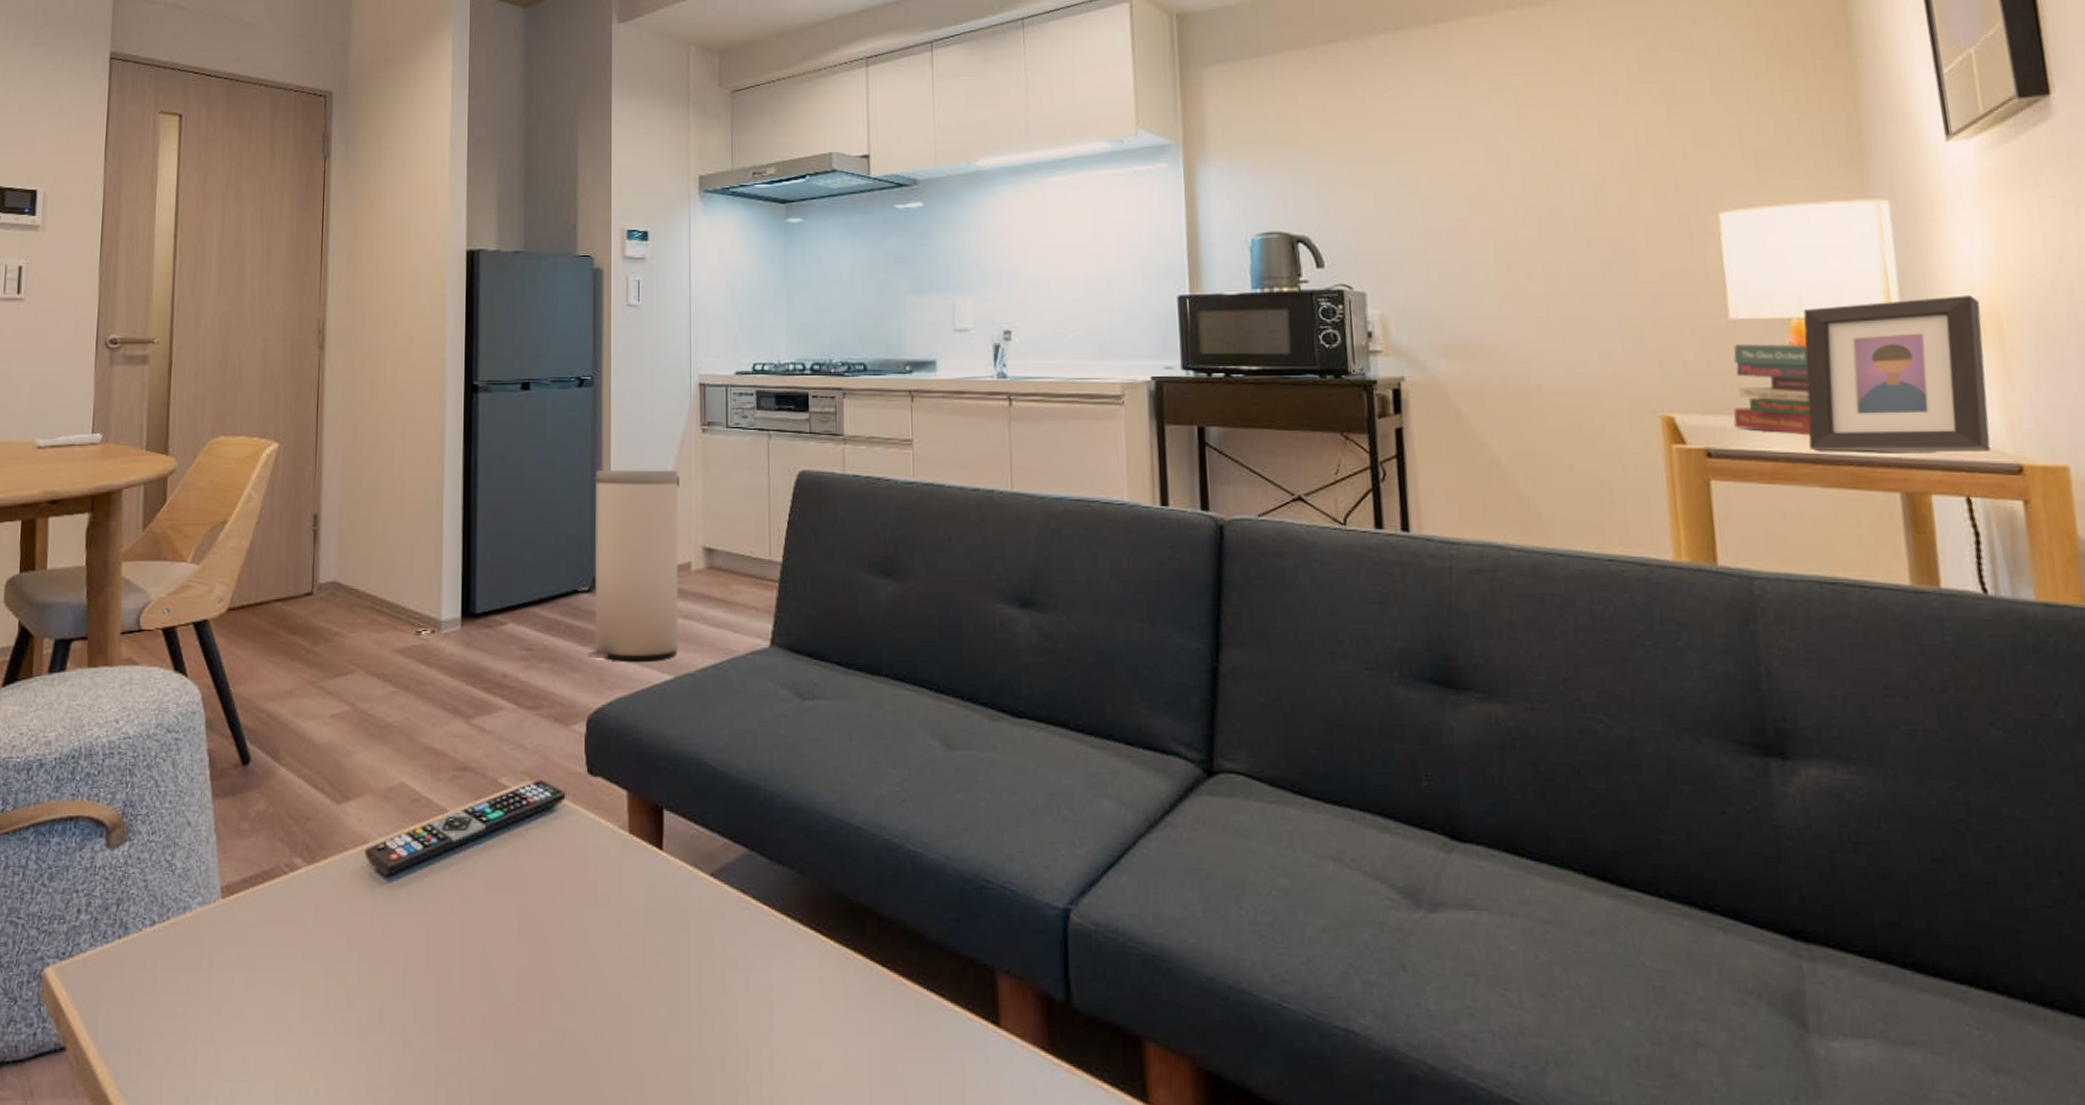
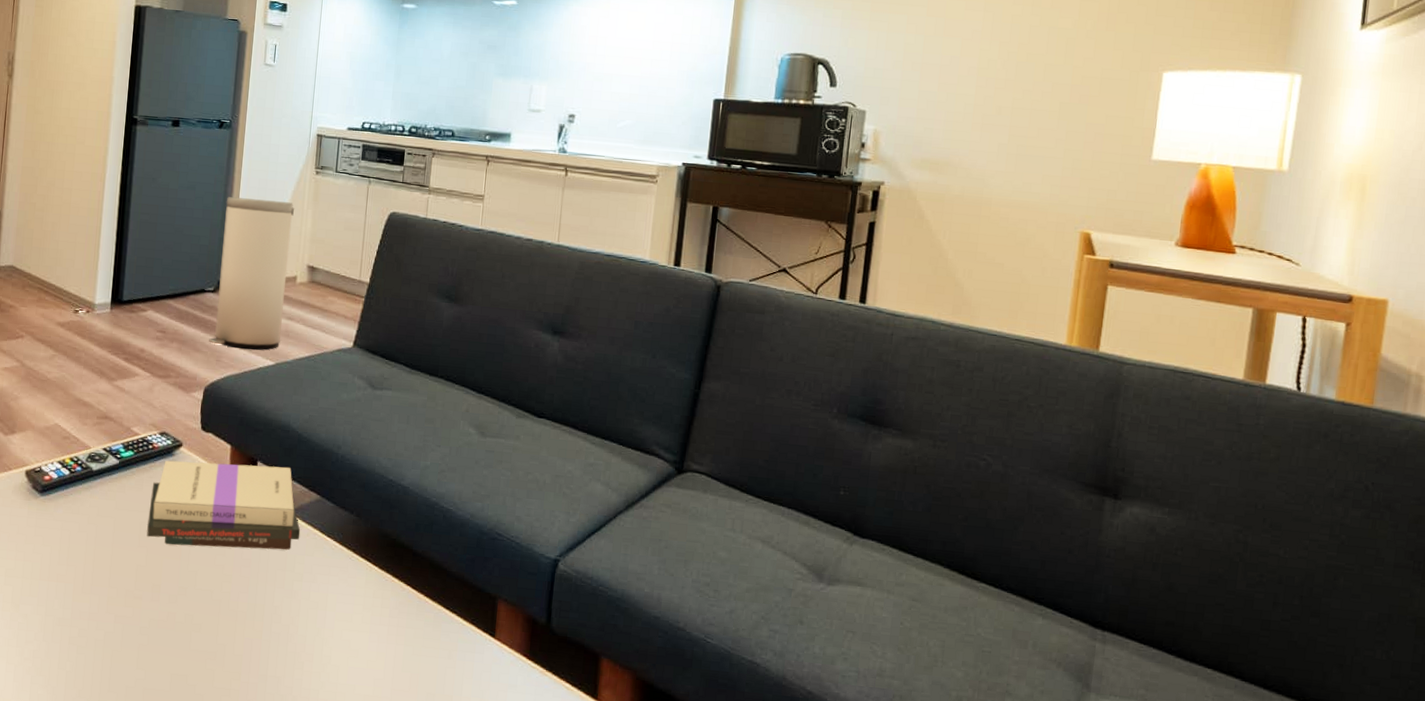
books: none [528,813,728,935] -> present [147,460,301,550]
books: present [1733,343,1811,436] -> none [1136,180,1208,258]
picture frame: present [1803,295,1991,452] -> none [1191,157,1353,283]

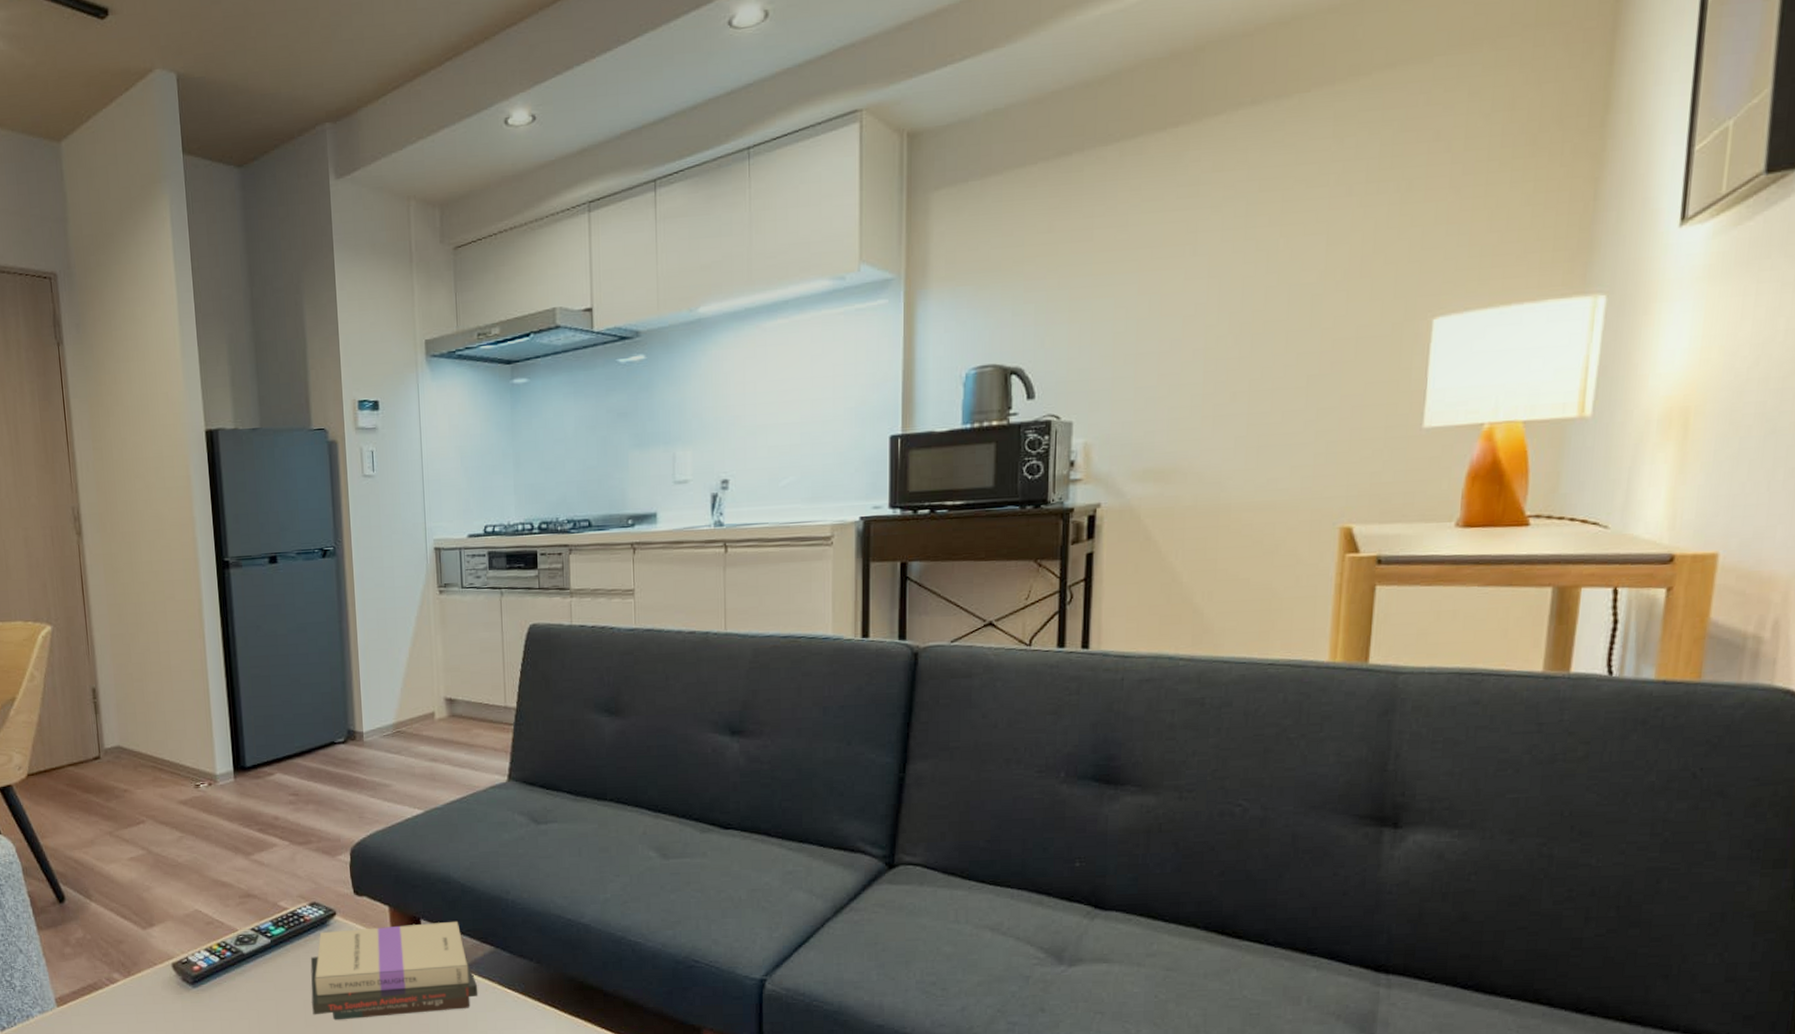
pedal bin: present [209,197,294,350] -> none [343,630,426,801]

